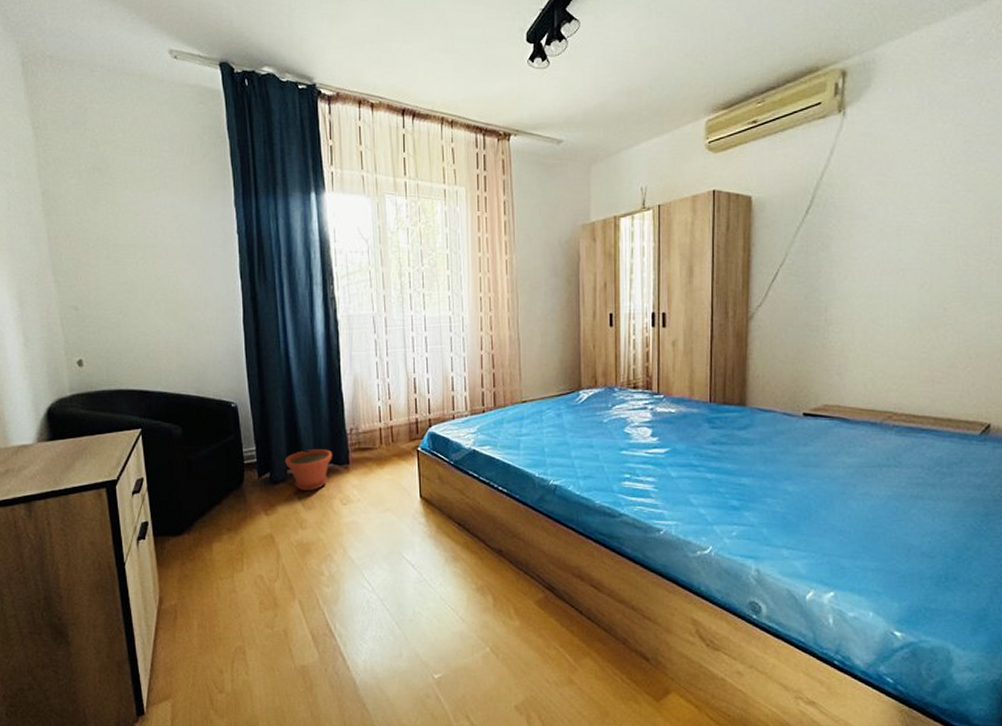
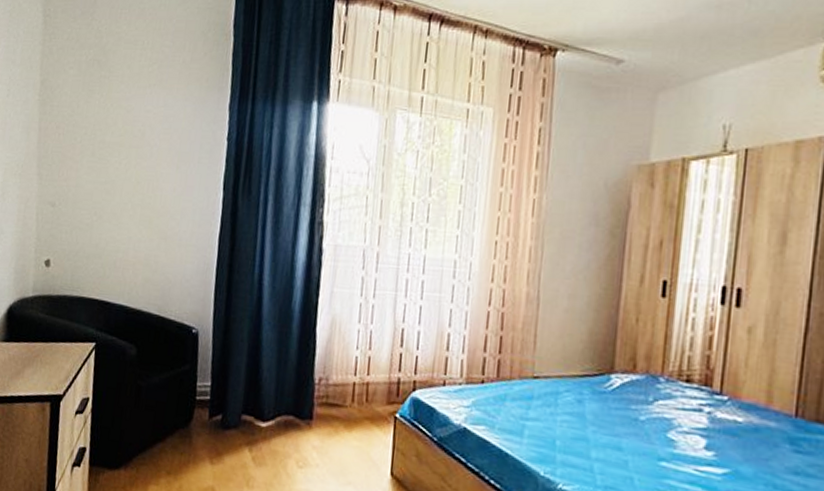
plant pot: present [285,449,333,491] -> none [241,394,296,444]

